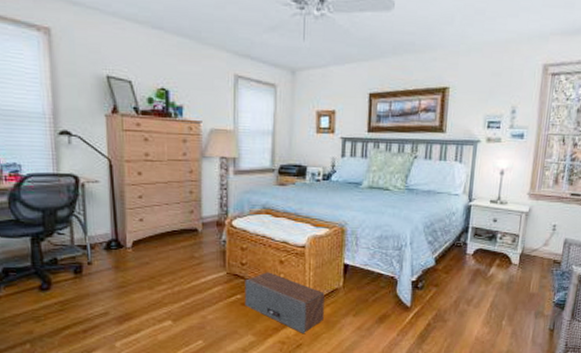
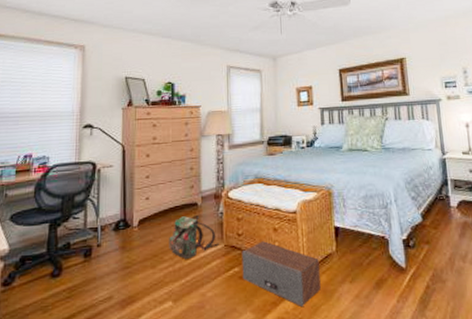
backpack: none [167,241,221,283] -> present [169,215,219,259]

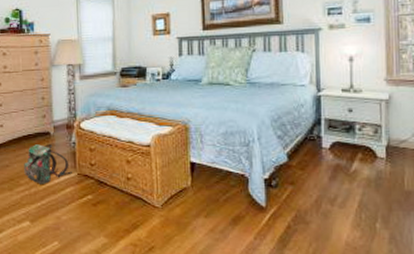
speaker: present [241,241,321,306] -> none [94,172,174,235]

